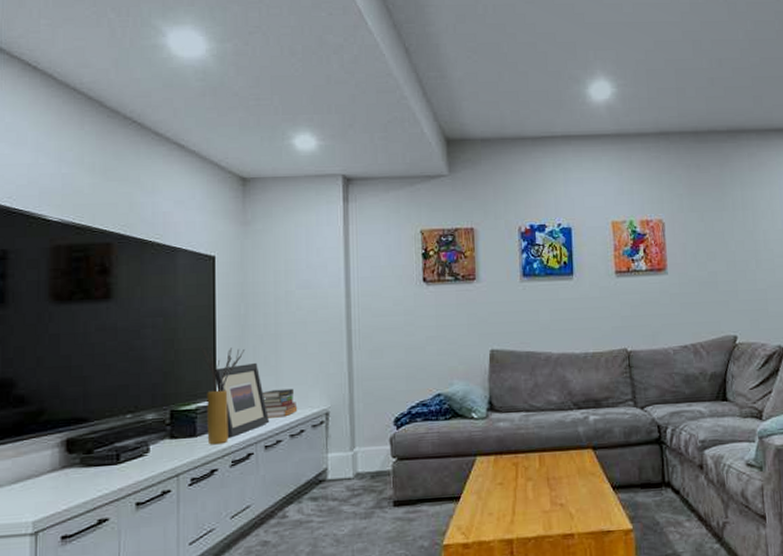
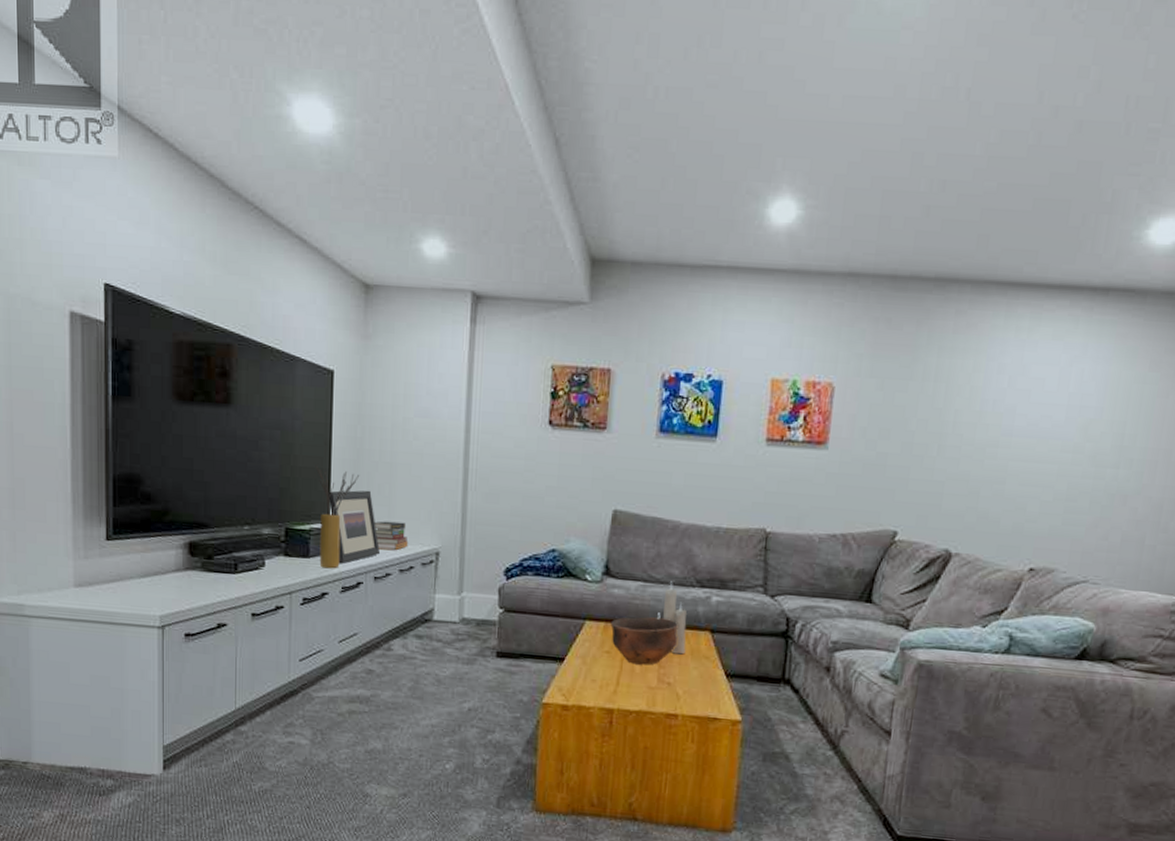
bowl: none [500,443,565,491] -> present [610,616,678,665]
candle: none [543,407,573,475] -> present [657,581,688,655]

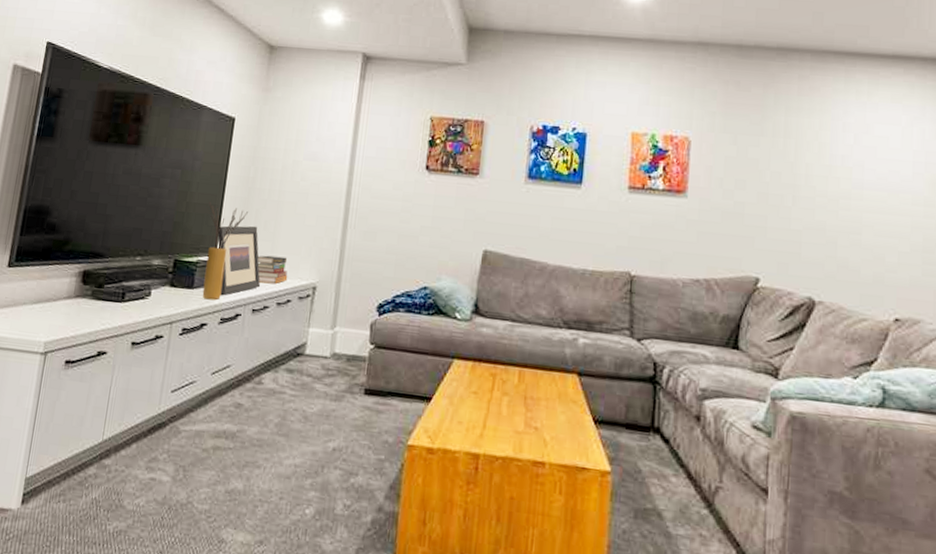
bowl: present [610,616,678,665] -> none [478,356,546,408]
candle: present [657,581,688,655] -> none [525,321,555,398]

